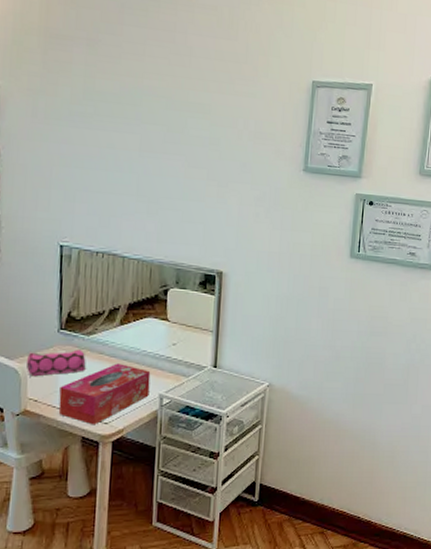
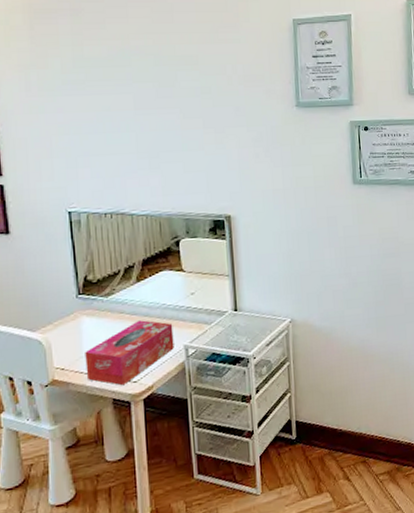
pencil case: present [26,349,86,377] -> none [48,312,108,346]

